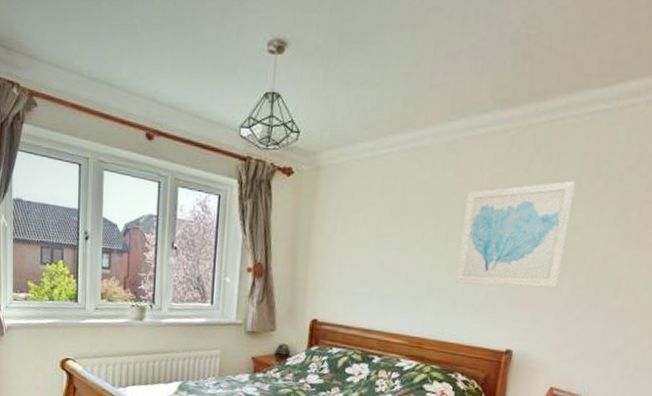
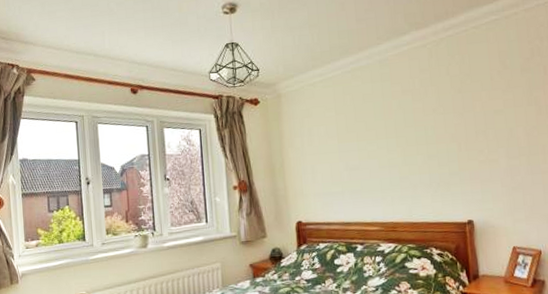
wall art: present [455,180,577,288] -> none [405,75,496,171]

